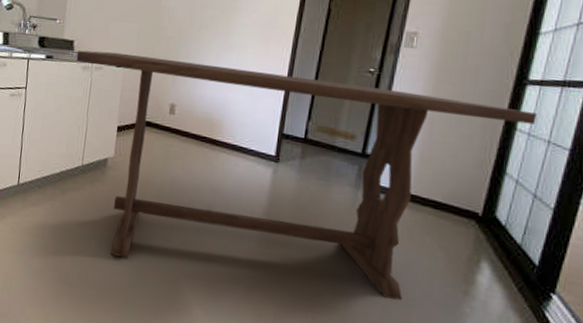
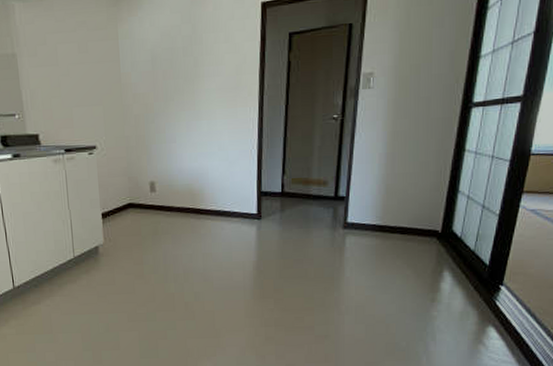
dining table: present [76,50,537,301] -> none [44,132,481,334]

